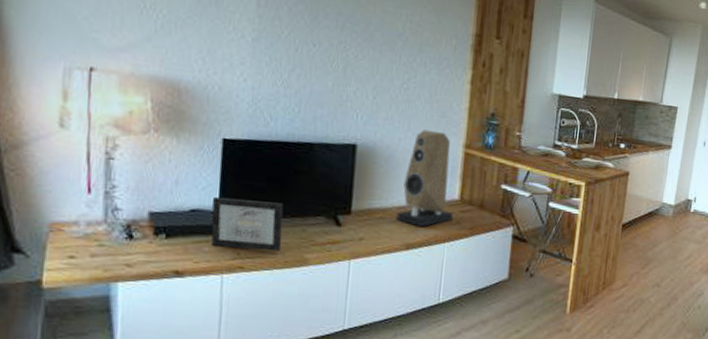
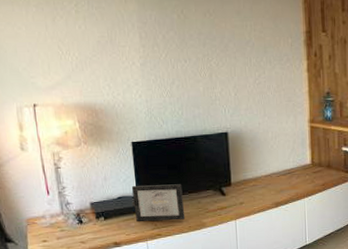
speaker: present [396,129,453,227] -> none [265,113,308,188]

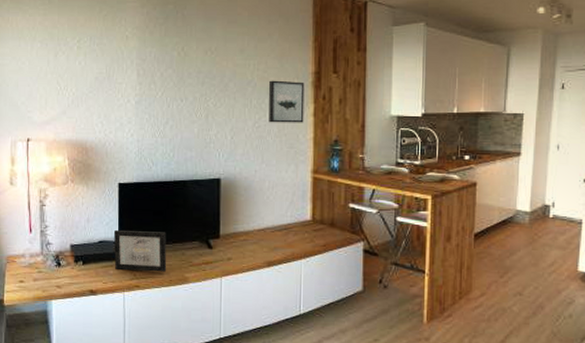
wall art: none [265,40,299,79] -> present [268,80,305,123]

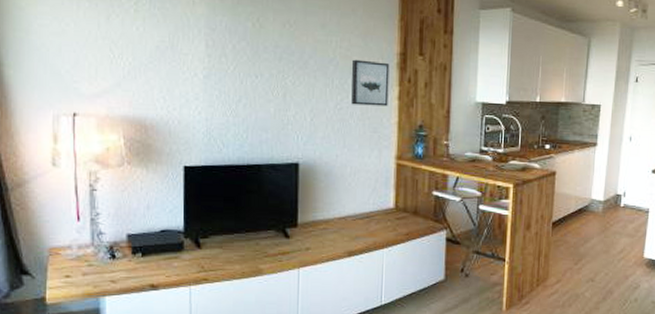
picture frame: present [113,230,167,272] -> none [178,219,239,264]

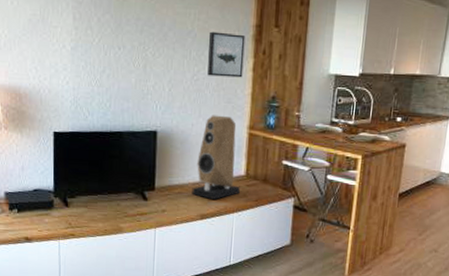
speaker: none [338,145,389,234] -> present [192,115,240,199]

